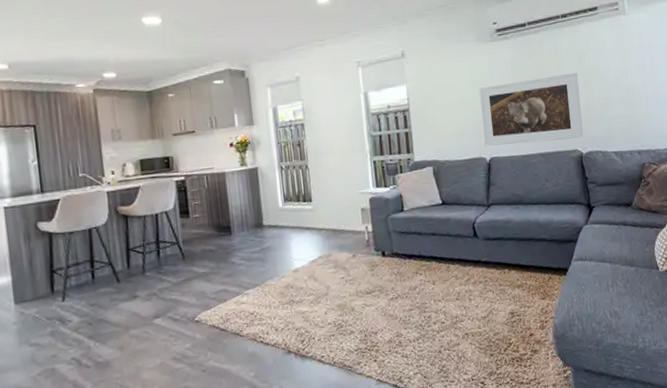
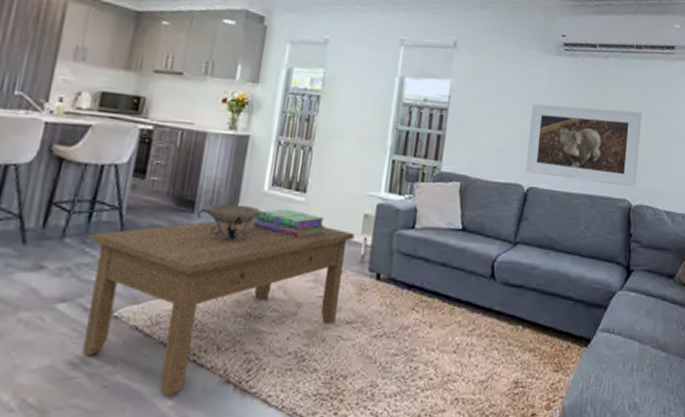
coffee table: none [163,224,358,369] -> present [82,216,355,396]
decorative bowl: none [234,221,288,251] -> present [196,203,269,242]
stack of books: none [277,217,334,238] -> present [252,208,325,238]

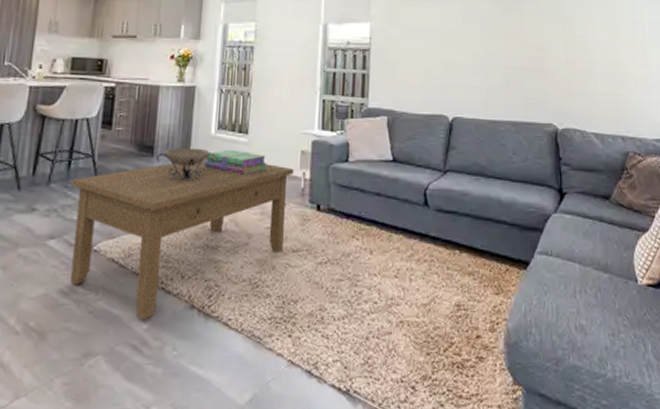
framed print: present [525,103,643,188] -> none [449,37,561,112]

